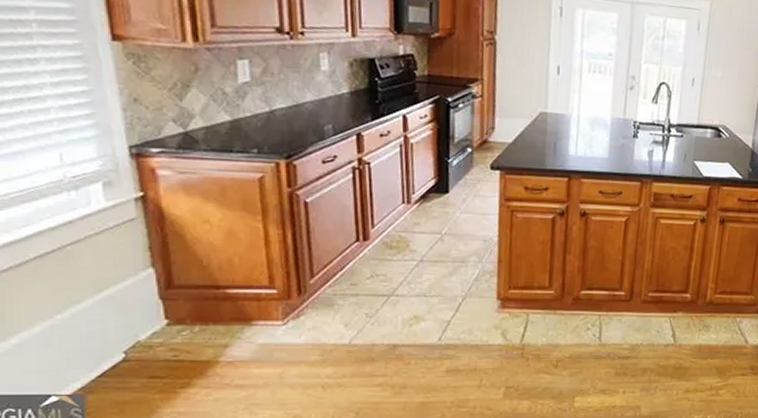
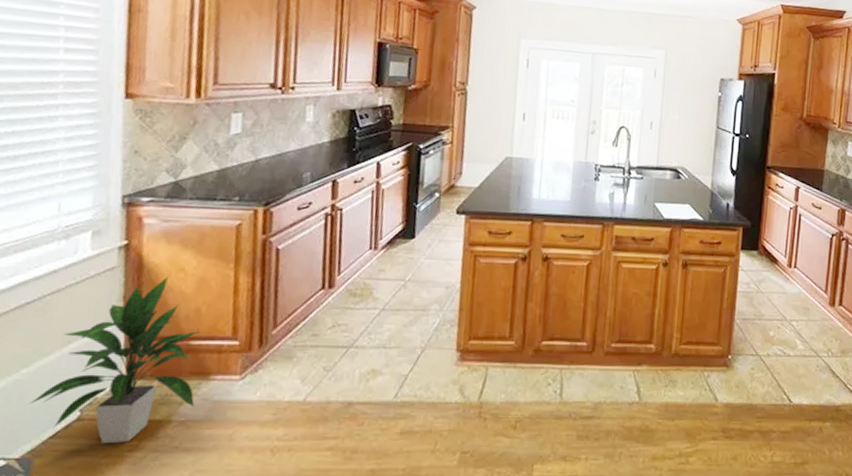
indoor plant: none [71,228,239,382] -> present [29,277,199,444]

